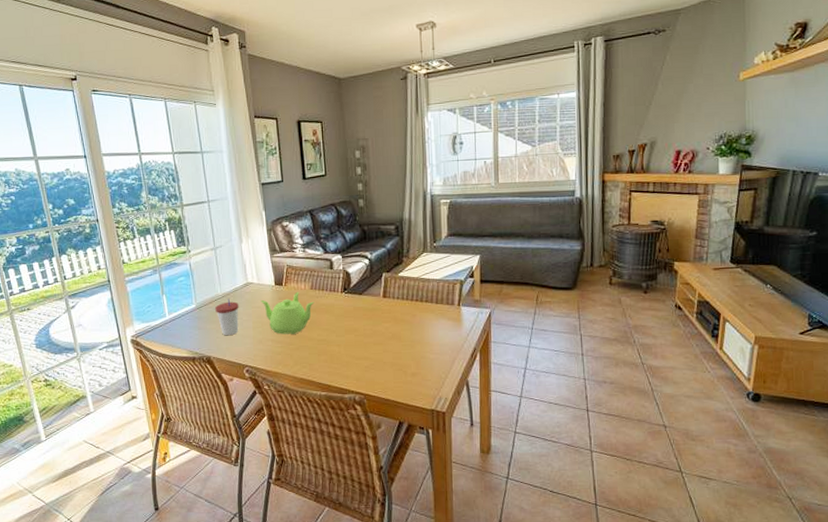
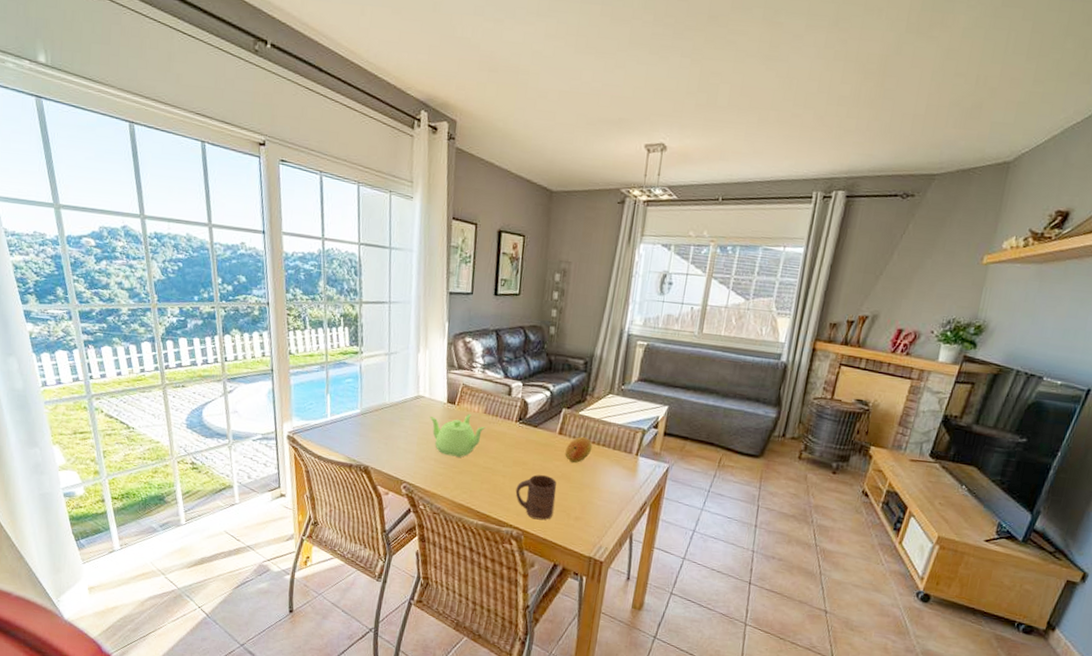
cup: present [215,298,239,336] -> none [380,409,406,448]
cup: none [351,339,391,382] -> present [515,475,557,521]
fruit: none [392,296,417,322] -> present [565,436,593,463]

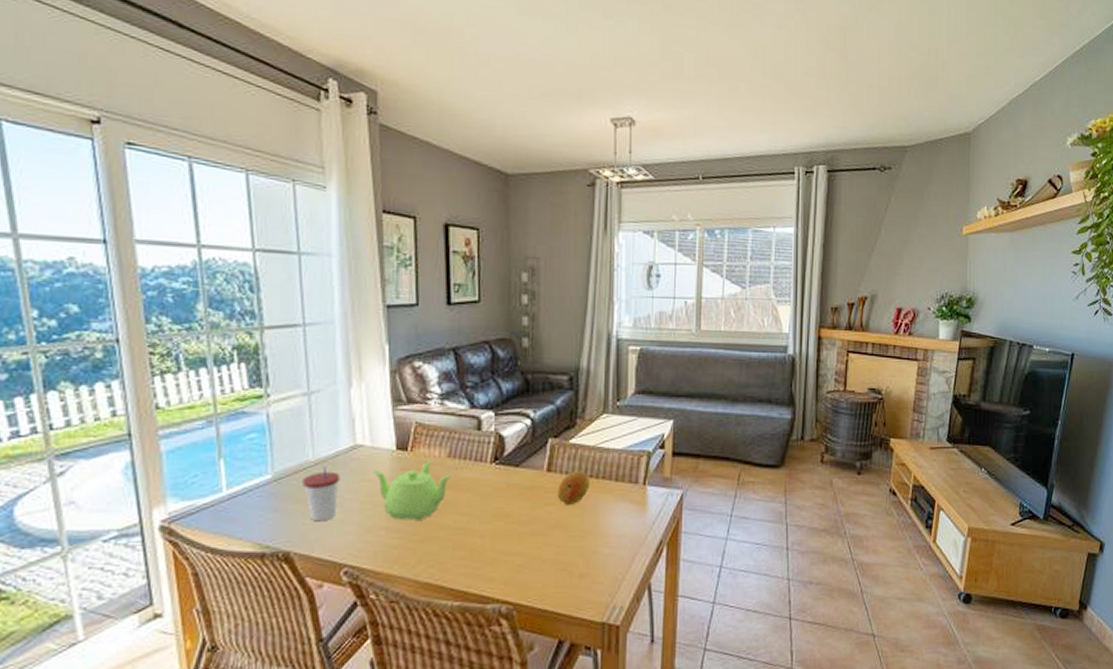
cup: none [380,409,406,448] -> present [303,466,340,522]
cup: present [515,475,557,521] -> none [499,527,552,586]

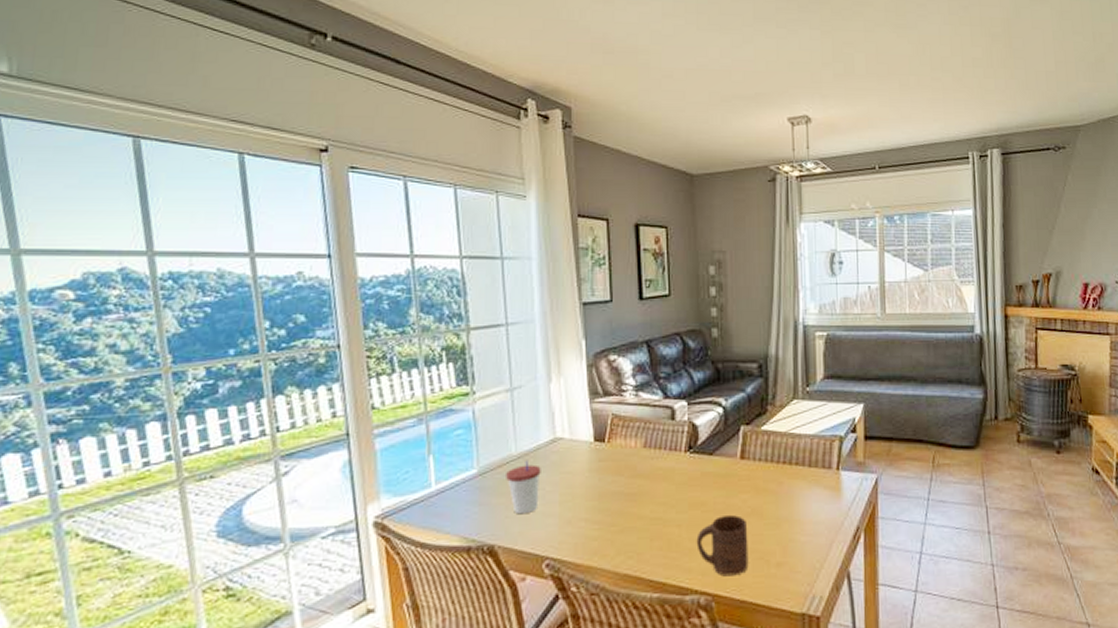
teapot: present [373,459,452,520] -> none [572,450,648,511]
cup: none [499,527,552,586] -> present [696,515,749,577]
fruit: present [558,470,590,505] -> none [752,457,784,492]

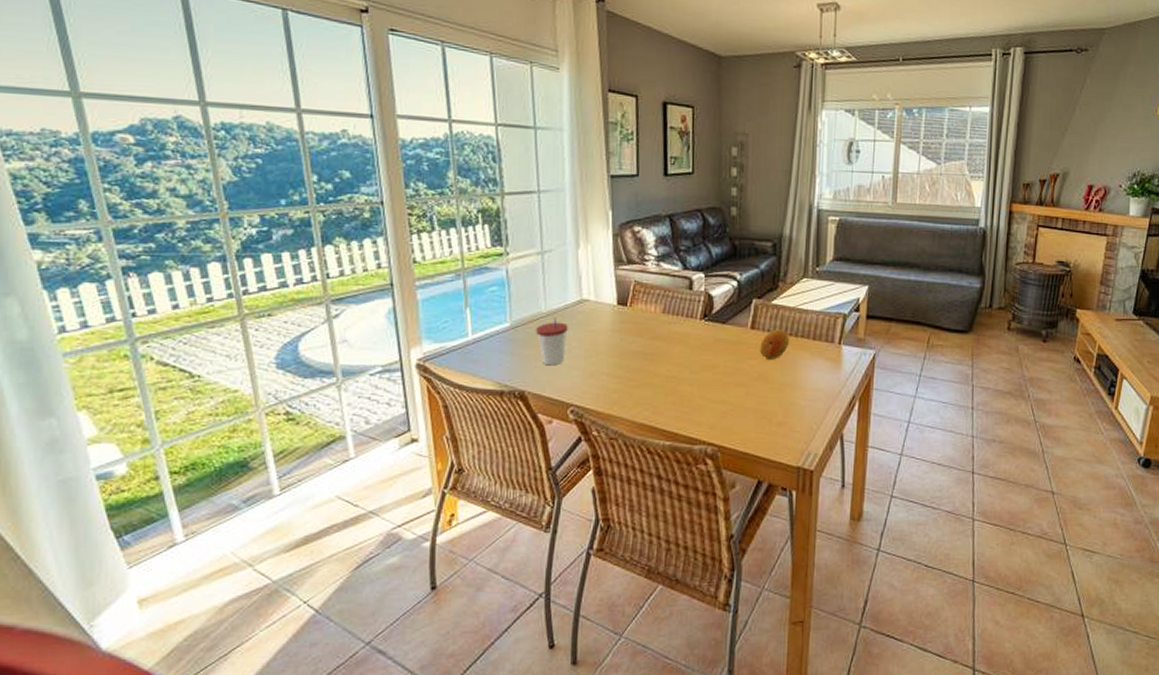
cup: present [696,515,749,577] -> none [706,378,754,431]
fruit: none [752,457,784,492] -> present [760,328,790,360]

